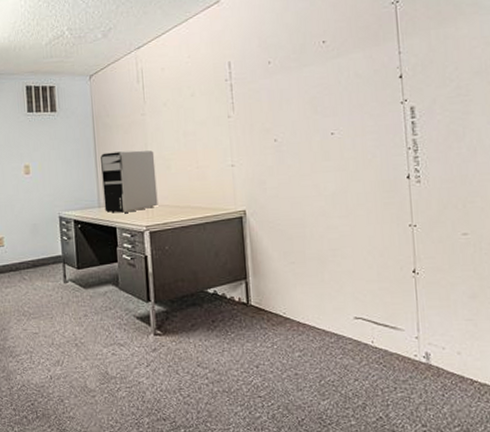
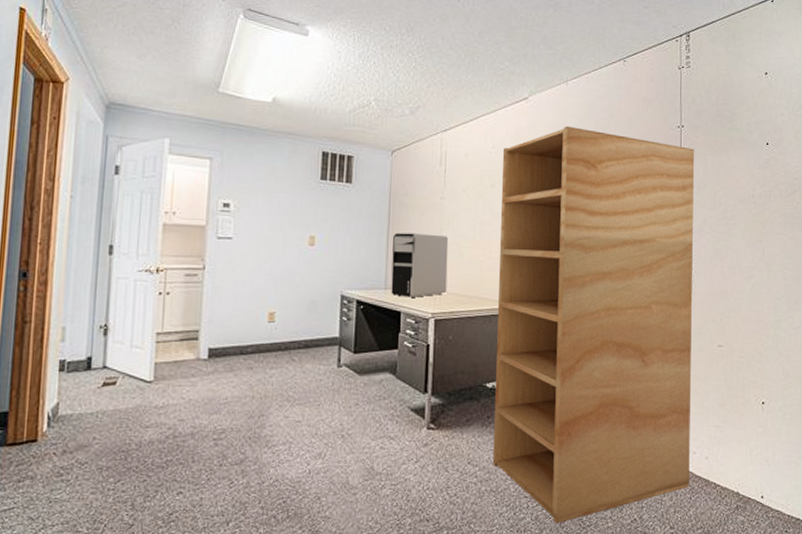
bookshelf: none [198,22,441,421] -> present [492,126,694,523]

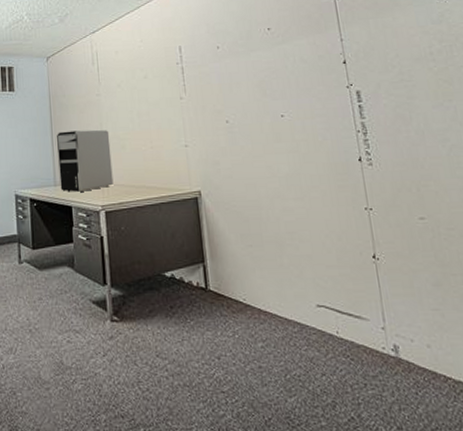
bookshelf: present [492,126,694,523] -> none [150,10,413,421]

